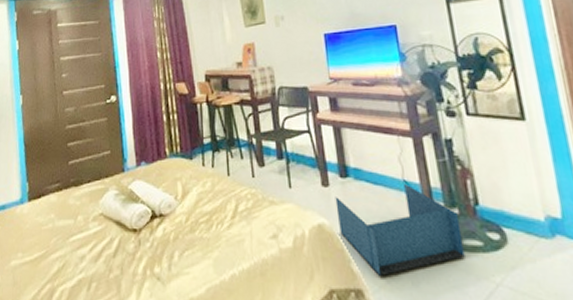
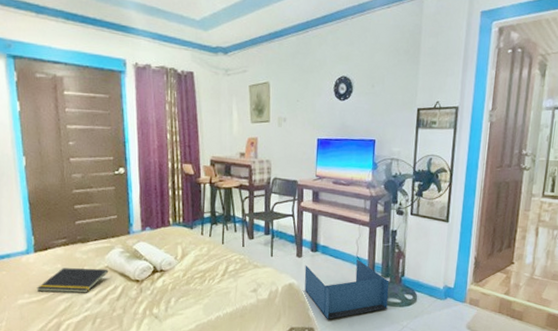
notepad: none [30,217,104,250] -> present [36,268,109,293]

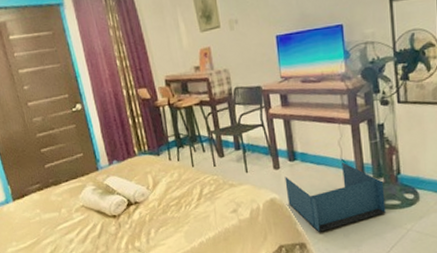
notepad: present [36,268,109,293] -> none [21,208,85,239]

